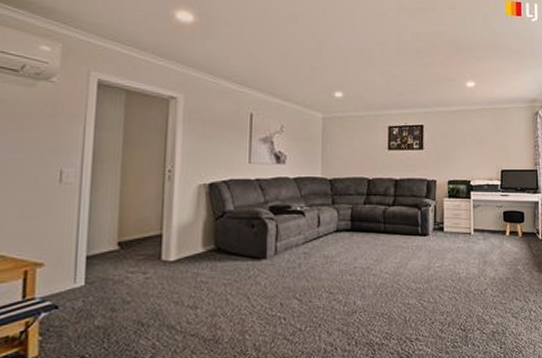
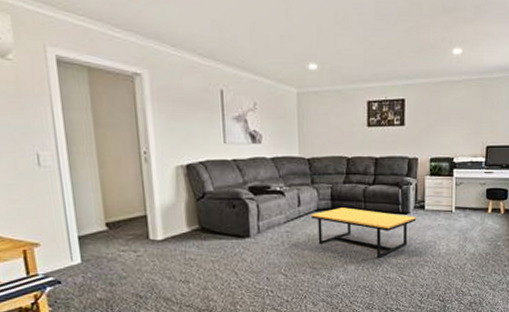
coffee table: none [329,228,436,283] -> present [310,207,417,259]

